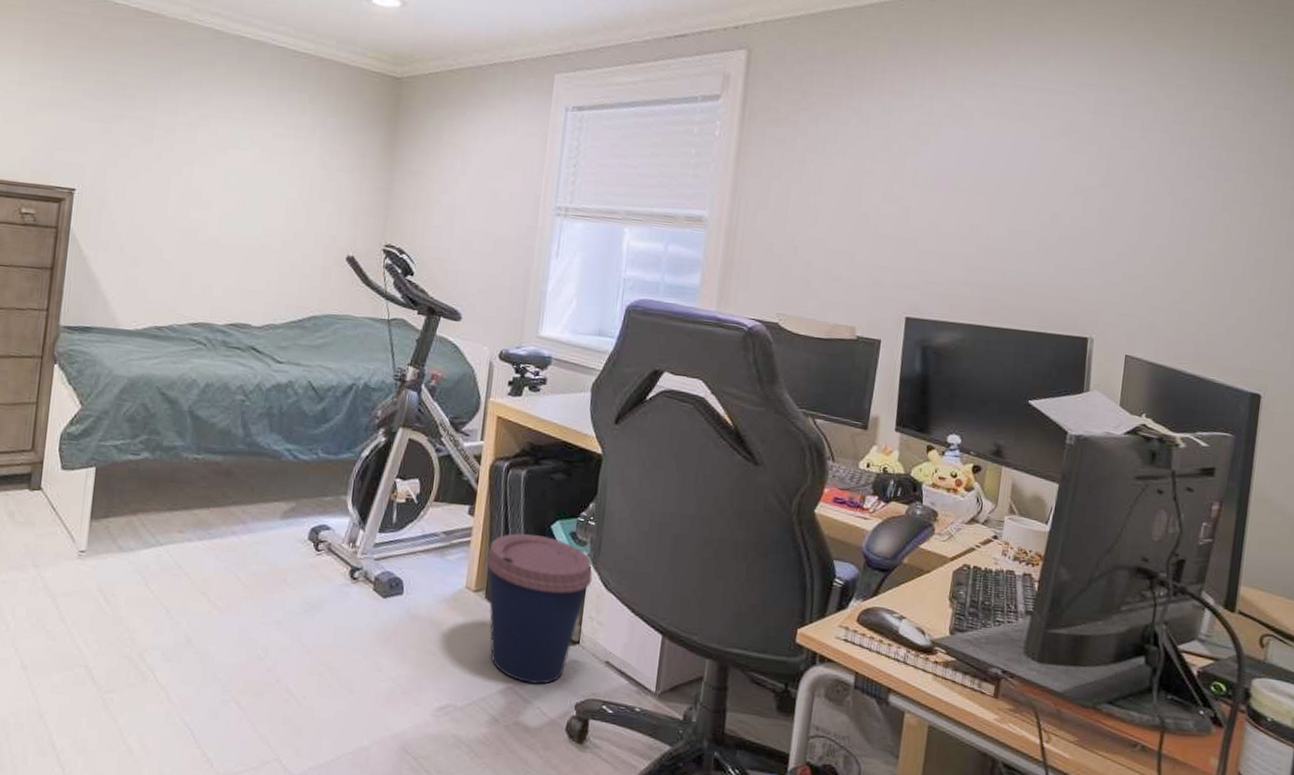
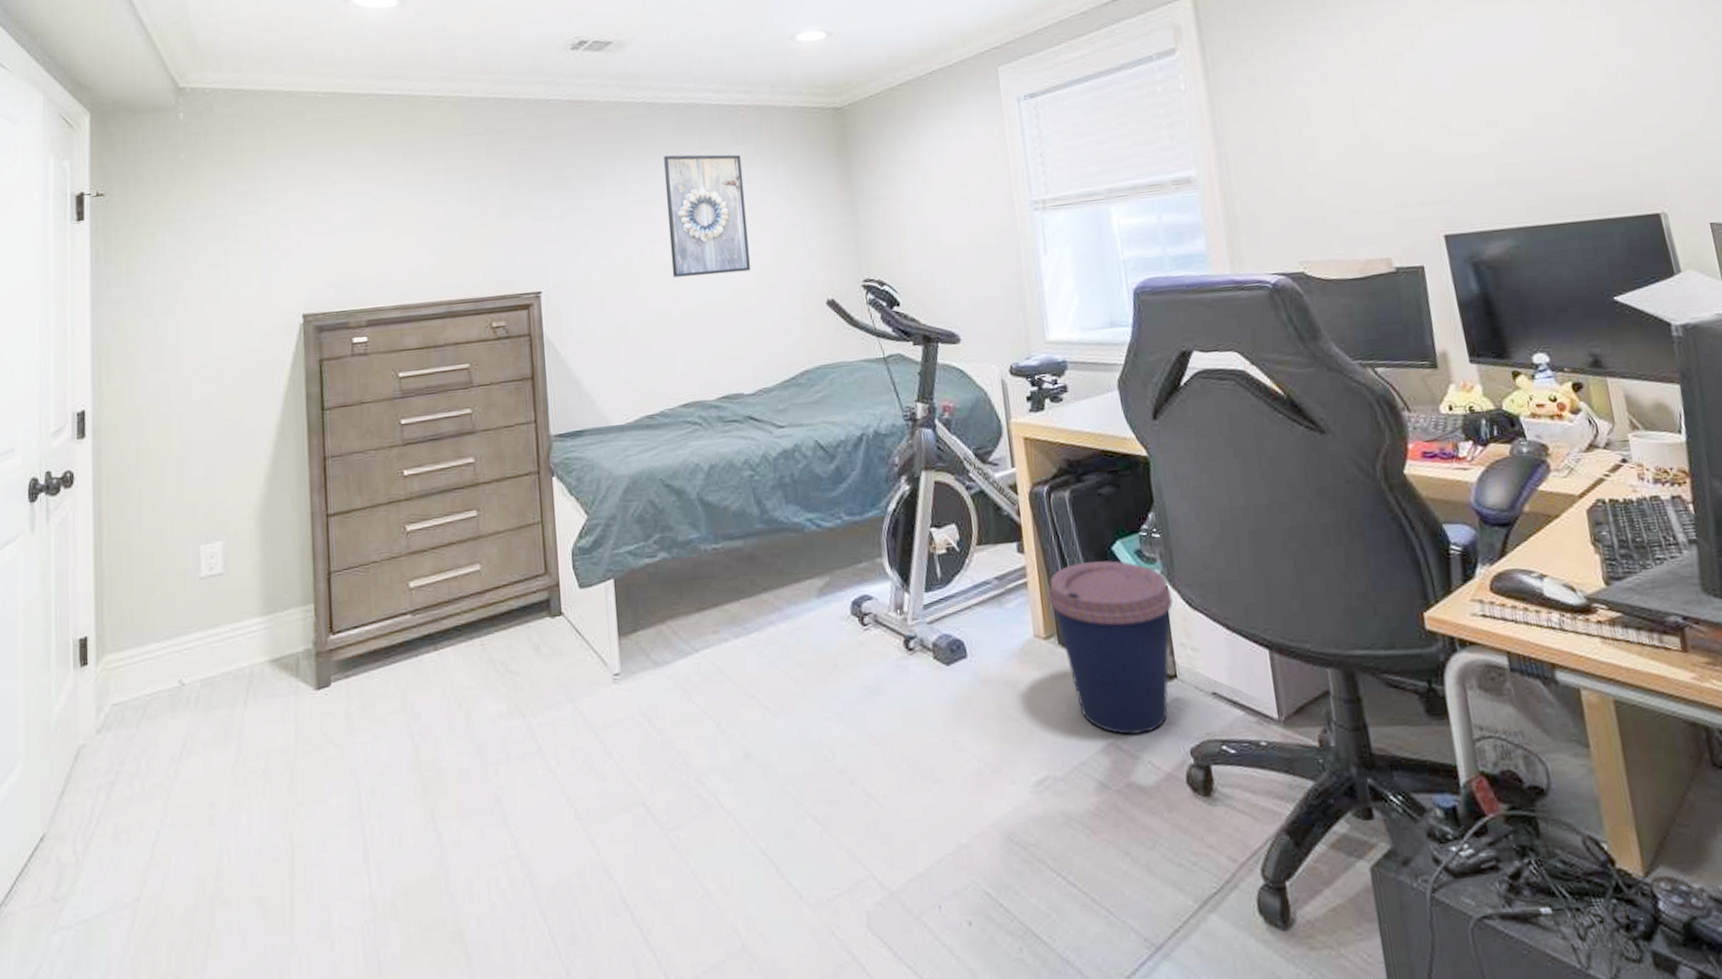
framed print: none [206,85,295,213] -> present [664,154,750,278]

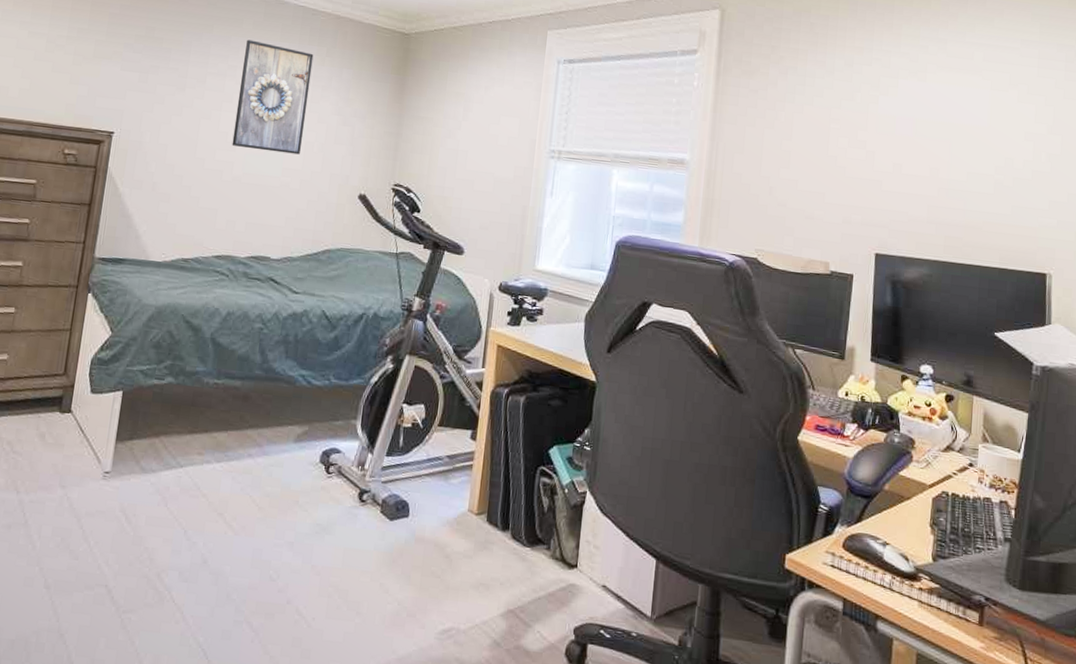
coffee cup: present [1048,560,1173,735] -> none [487,457,589,608]

